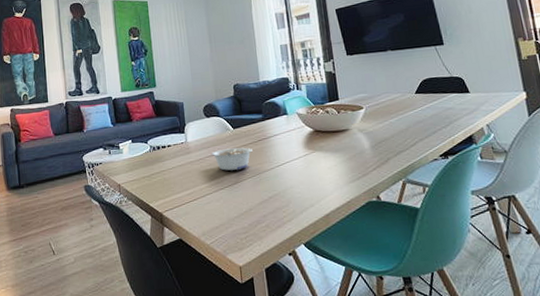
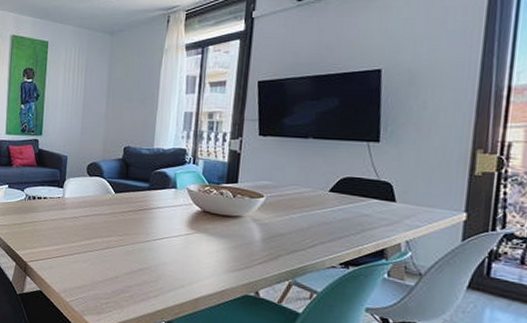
legume: present [211,147,253,171] -> none [86,211,131,236]

